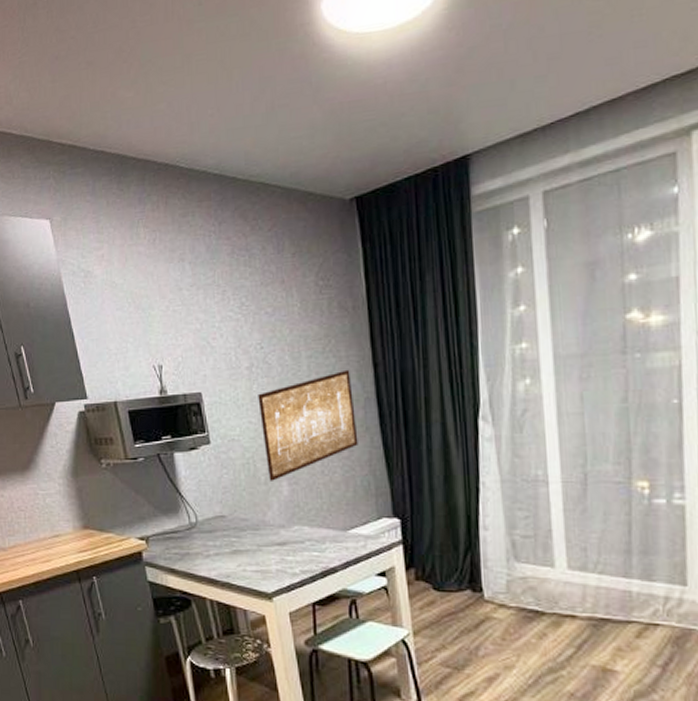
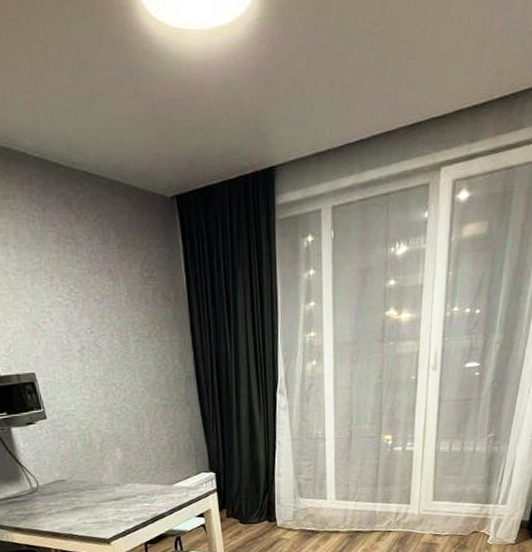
wall art: present [258,369,358,481] -> none [90,352,181,449]

